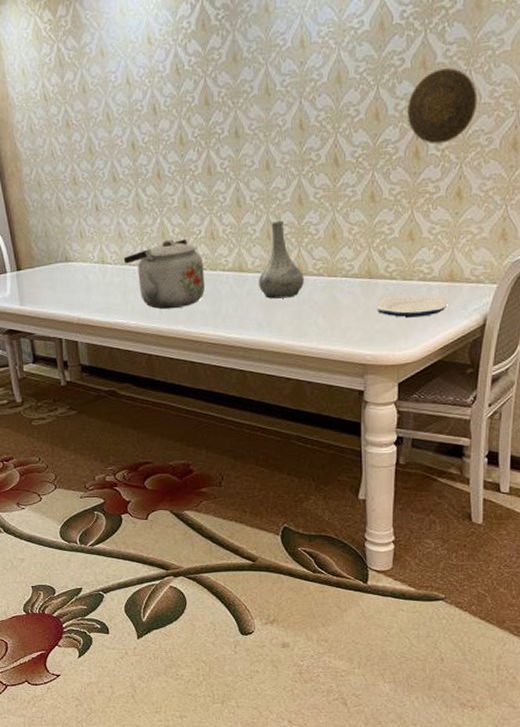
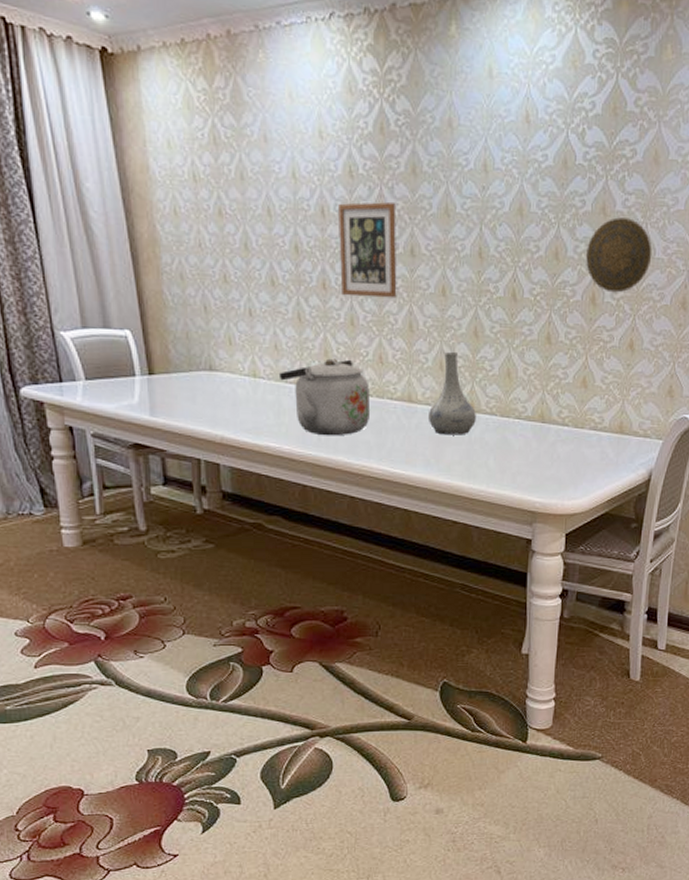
picture frame: none [168,91,224,182] -> present [339,202,397,299]
plate: present [377,295,448,317] -> none [549,442,617,466]

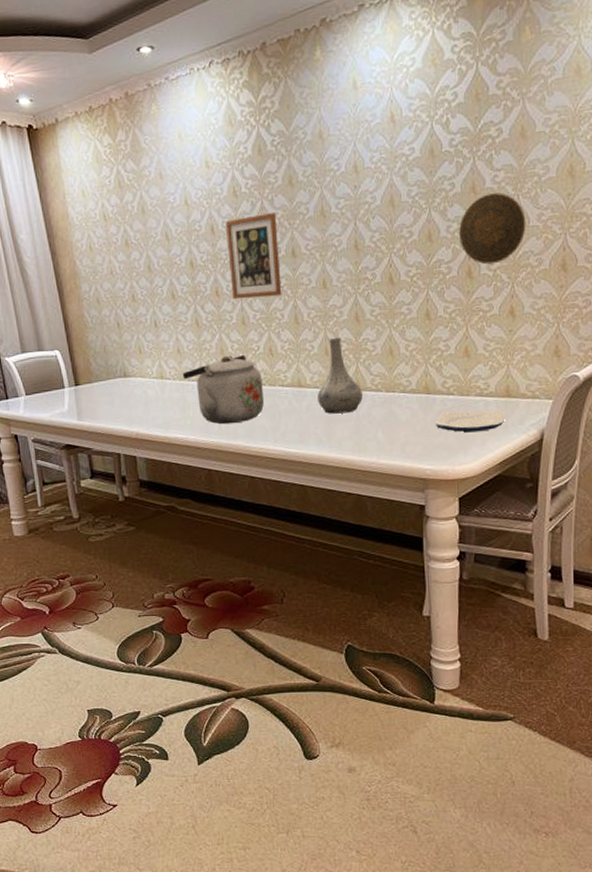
plate: none [549,442,617,466] -> present [436,410,505,432]

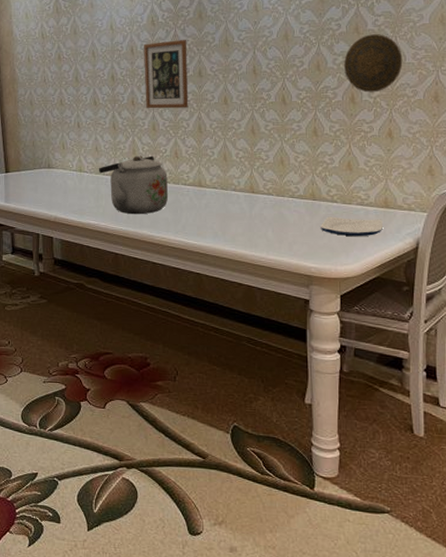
vase: present [317,337,363,414] -> none [215,146,255,212]

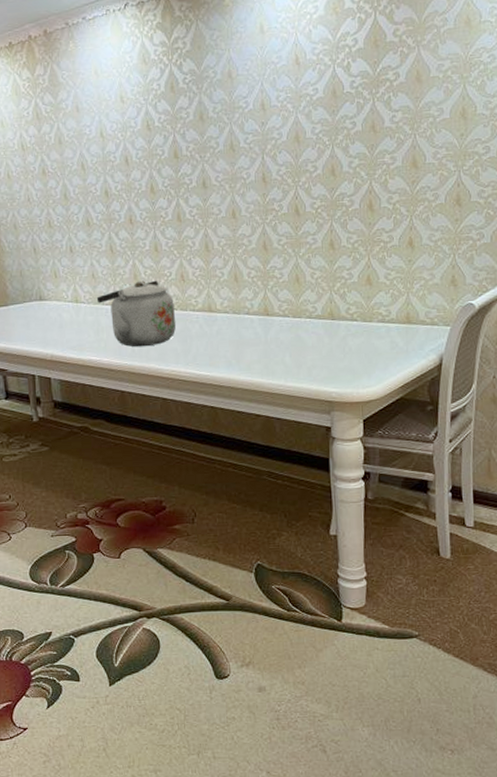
picture frame: present [144,40,189,109] -> none [140,146,193,228]
plate: present [321,216,384,236] -> none [341,336,406,356]
decorative plate: present [344,34,403,93] -> none [360,132,423,199]

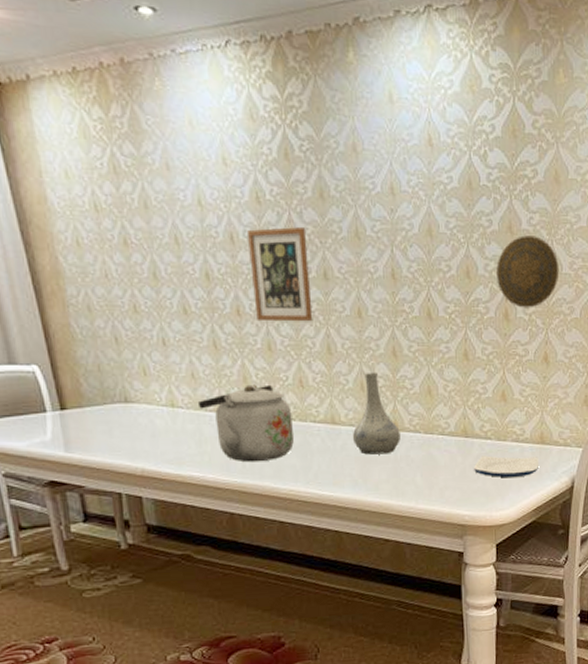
picture frame: none [140,146,193,228] -> present [248,227,313,322]
vase: none [226,264,271,338] -> present [352,372,400,455]
plate: none [341,336,406,356] -> present [474,455,540,477]
decorative plate: none [360,132,423,199] -> present [496,235,559,308]

